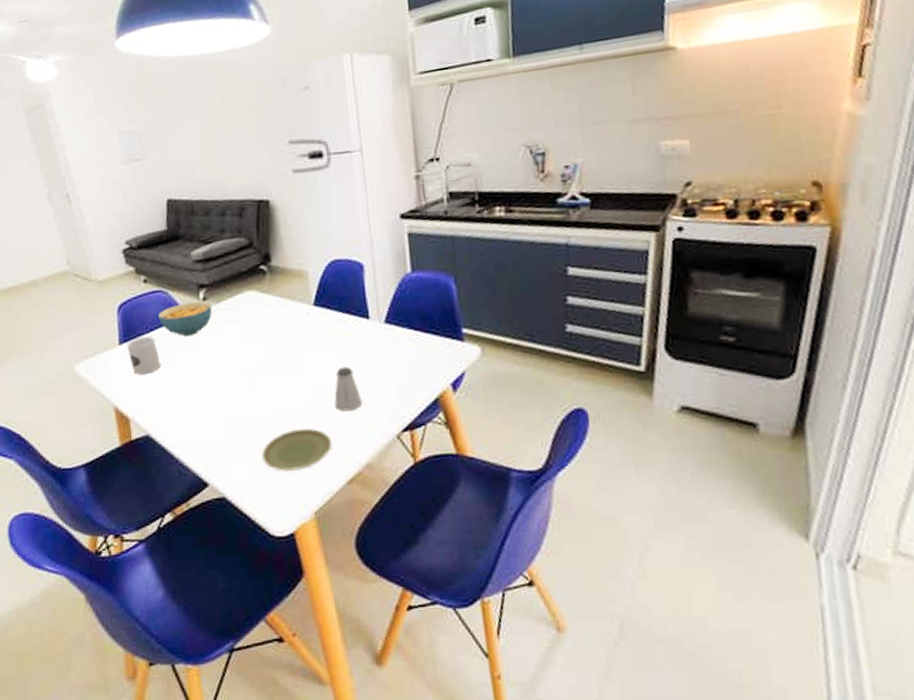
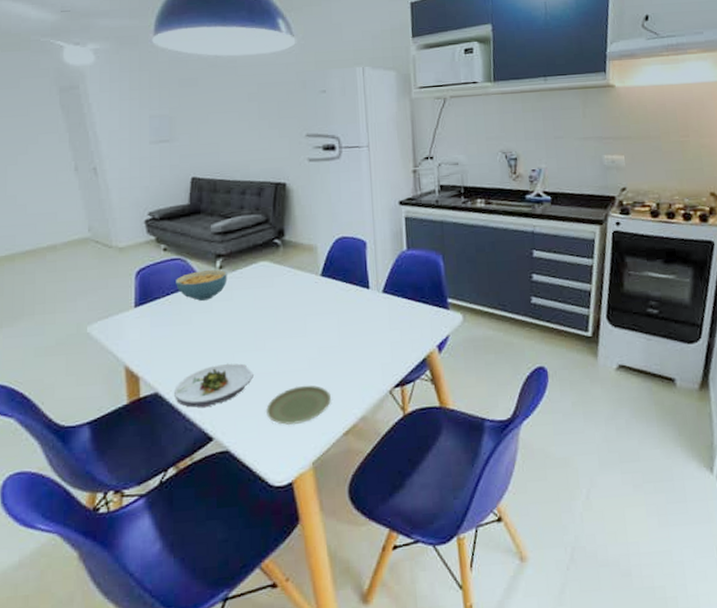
mug: present [127,337,161,375] -> none [142,300,175,336]
salad plate: none [165,403,246,452] -> present [174,363,253,408]
saltshaker: present [334,366,362,412] -> none [335,330,360,370]

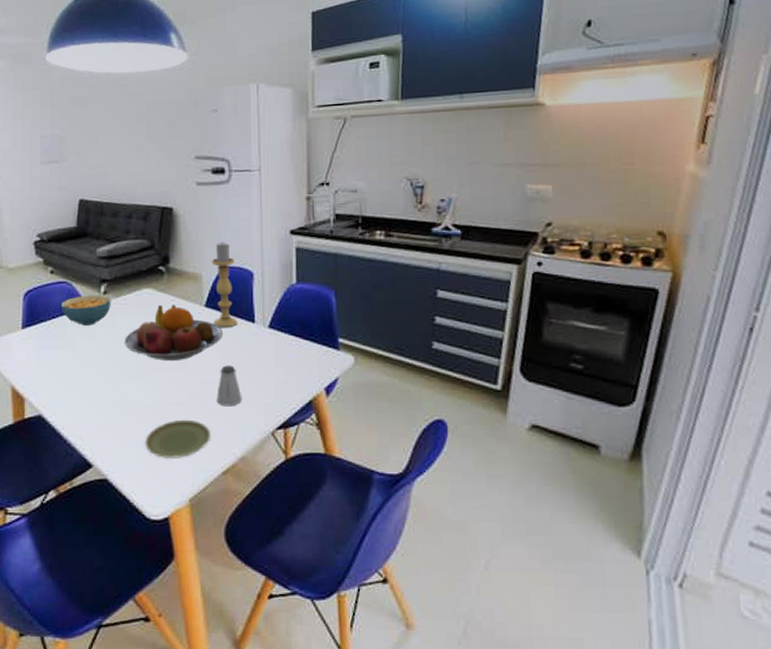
salad plate: present [174,363,253,408] -> none [57,391,134,434]
fruit bowl: none [241,275,340,331] -> present [124,304,224,362]
candle holder: none [325,214,352,296] -> present [211,241,237,328]
saltshaker: none [335,330,360,370] -> present [216,365,242,407]

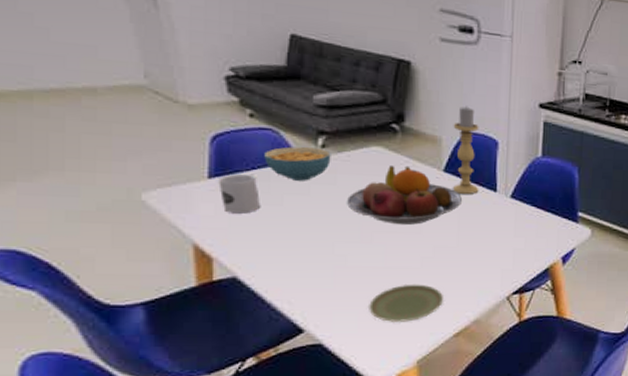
mug: none [29,324,59,358] -> present [218,174,261,214]
saltshaker: present [216,365,242,407] -> none [451,232,479,272]

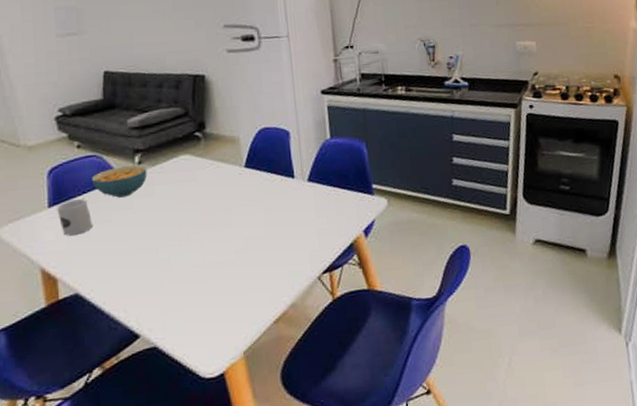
fruit bowl: present [346,165,463,225] -> none [163,167,265,223]
plate: present [369,284,443,322] -> none [194,276,260,317]
candle holder: present [453,106,479,195] -> none [247,104,277,186]

